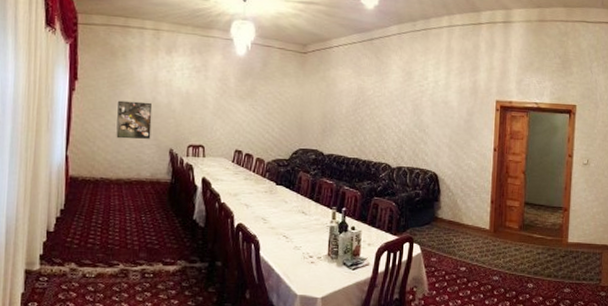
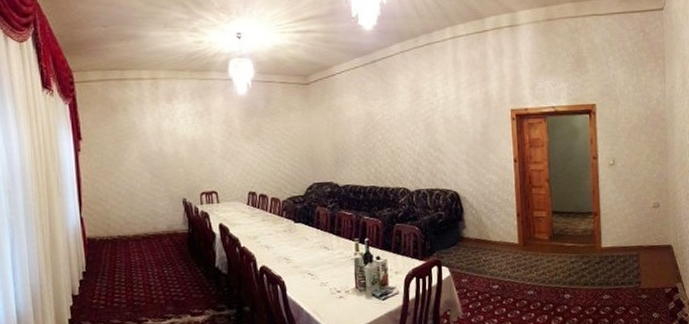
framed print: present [116,100,153,140] -> none [125,154,162,194]

